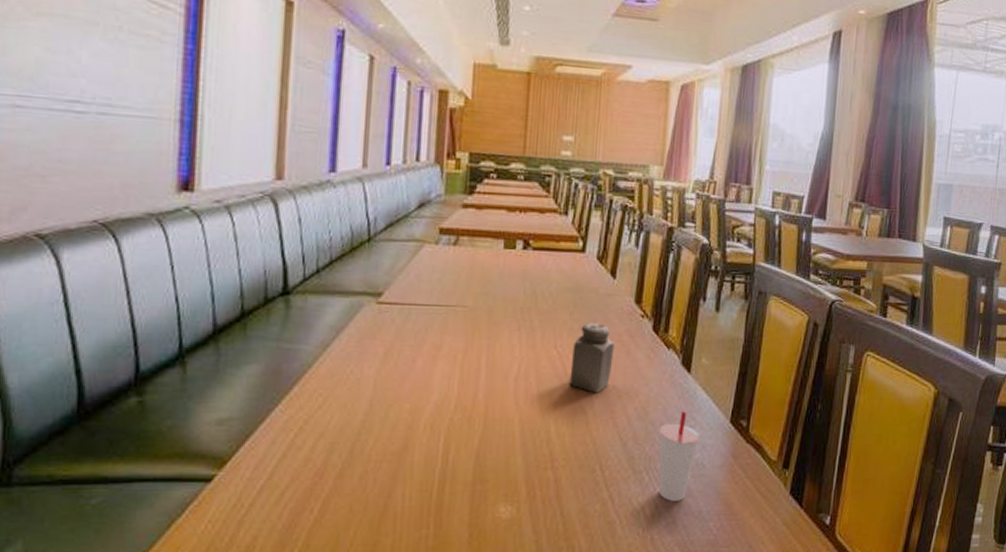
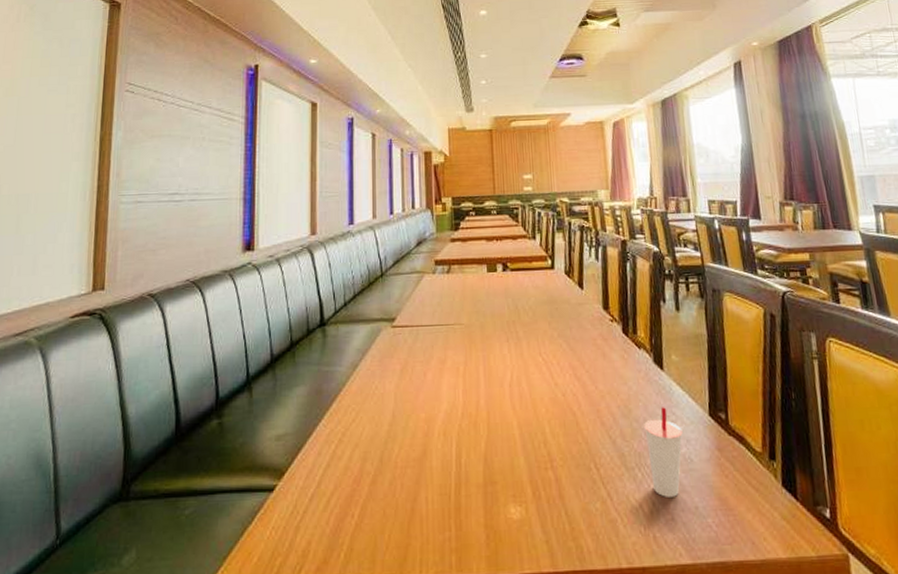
salt shaker: present [569,323,615,393] -> none [555,330,592,395]

